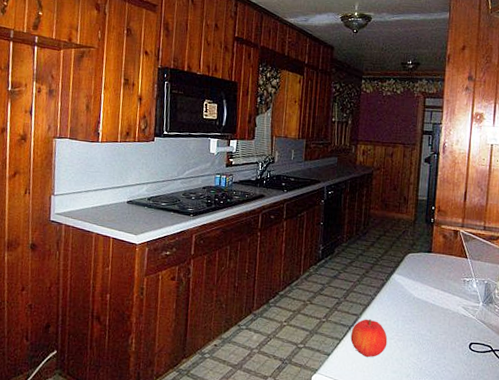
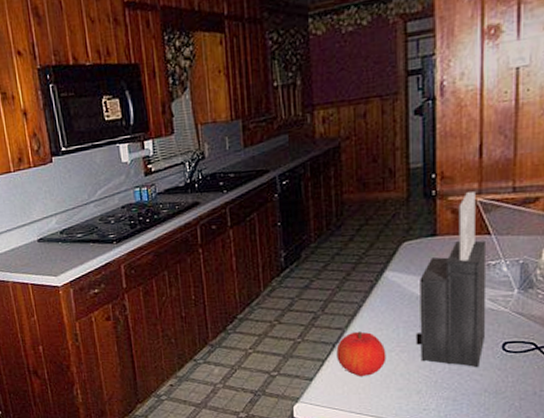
knife block: none [409,224,464,361] -> present [415,192,487,368]

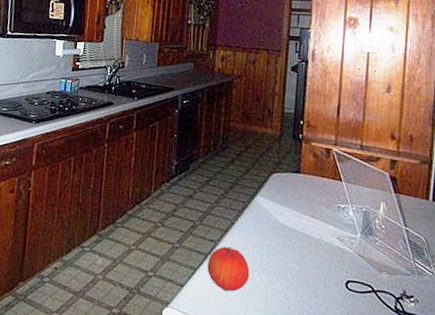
knife block: present [415,192,487,368] -> none [275,142,339,301]

